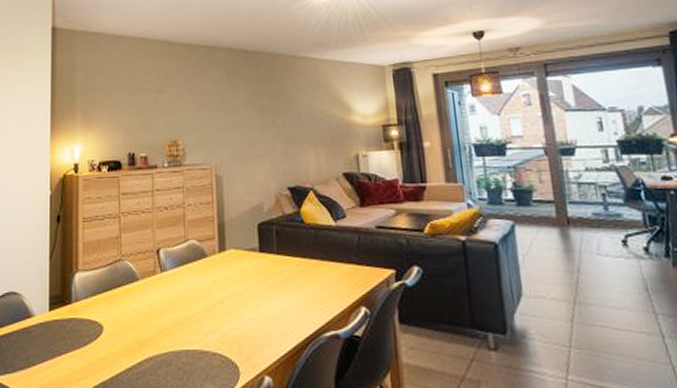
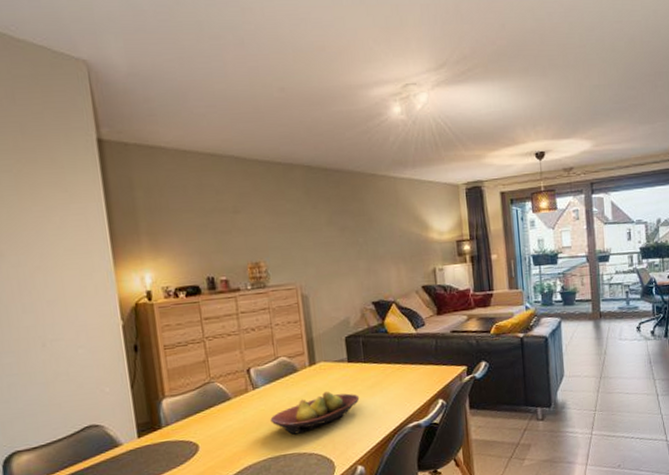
fruit bowl: none [175,283,271,328] -> present [270,392,360,435]

